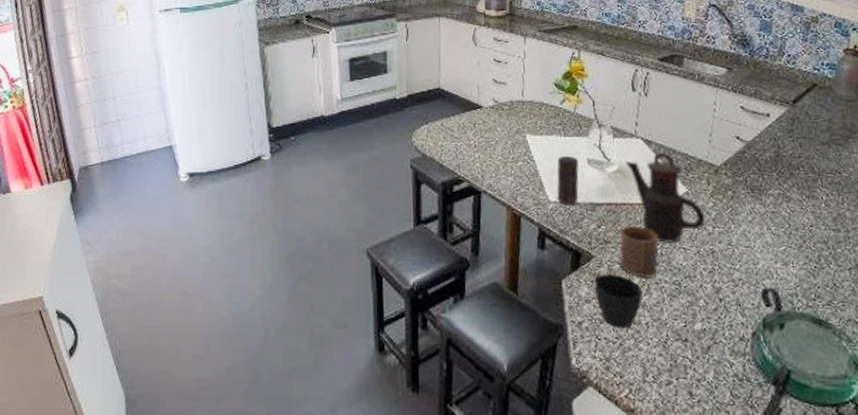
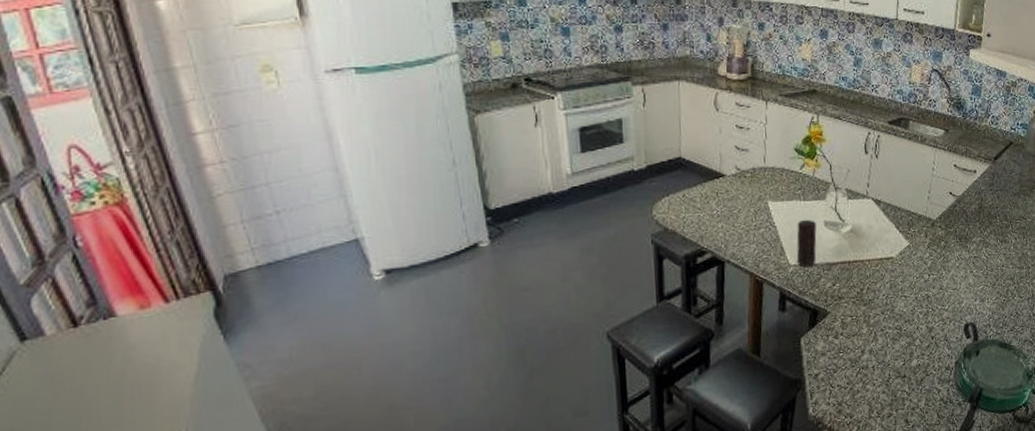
cup: present [594,273,643,329] -> none [829,326,870,375]
cup: present [619,225,660,278] -> none [851,280,885,327]
teapot: present [625,153,706,243] -> none [857,211,923,294]

